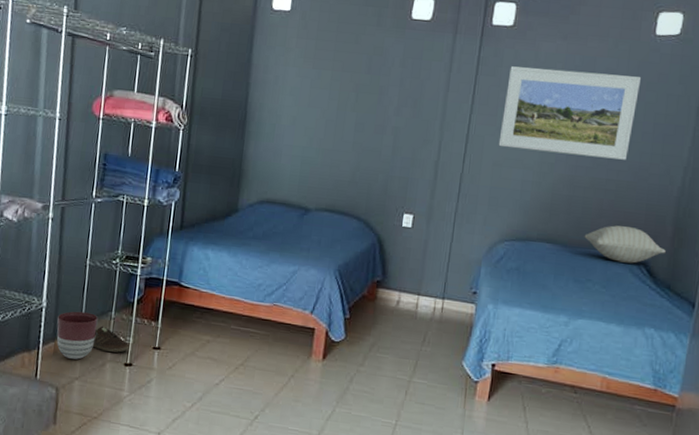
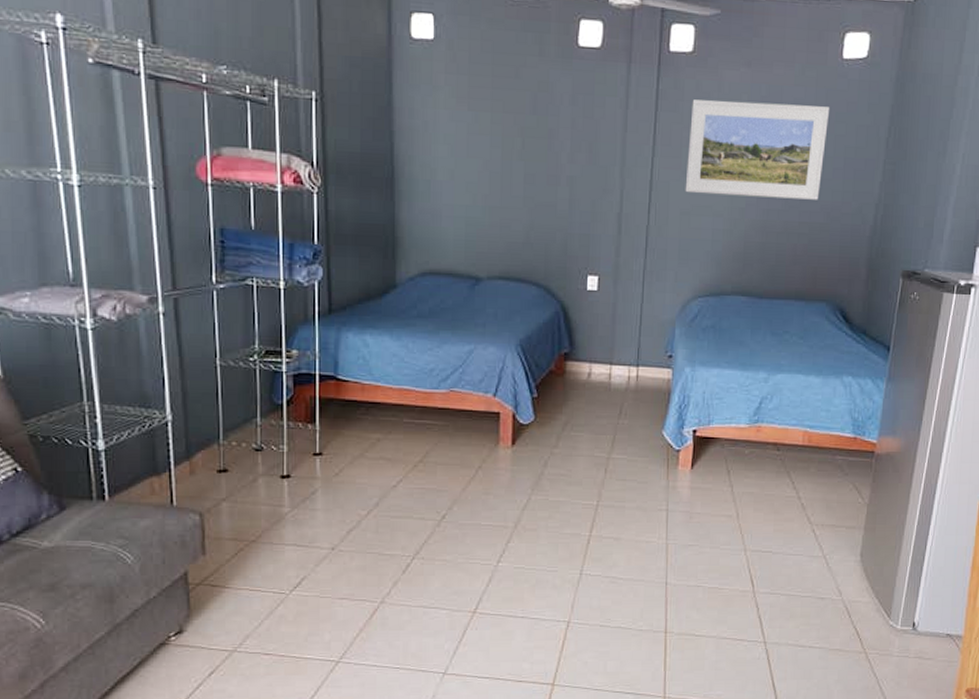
planter: present [56,311,98,360] -> none [188,422,241,478]
sneaker: present [92,326,130,353] -> none [238,435,284,466]
pillow: present [584,225,666,264] -> none [779,271,860,311]

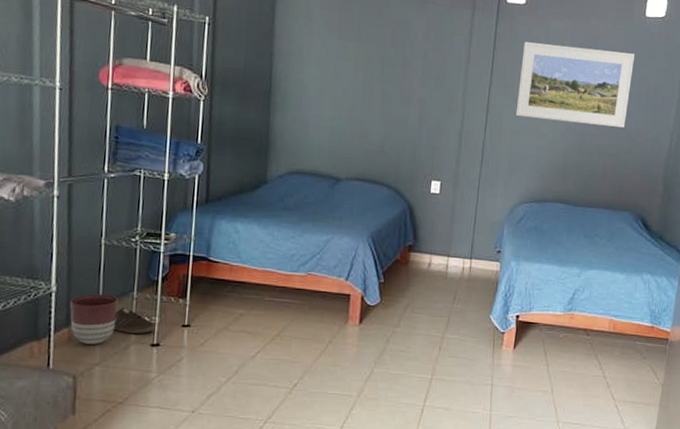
planter: none [188,422,241,478] -> present [69,293,118,344]
sneaker: none [238,435,284,466] -> present [113,307,156,334]

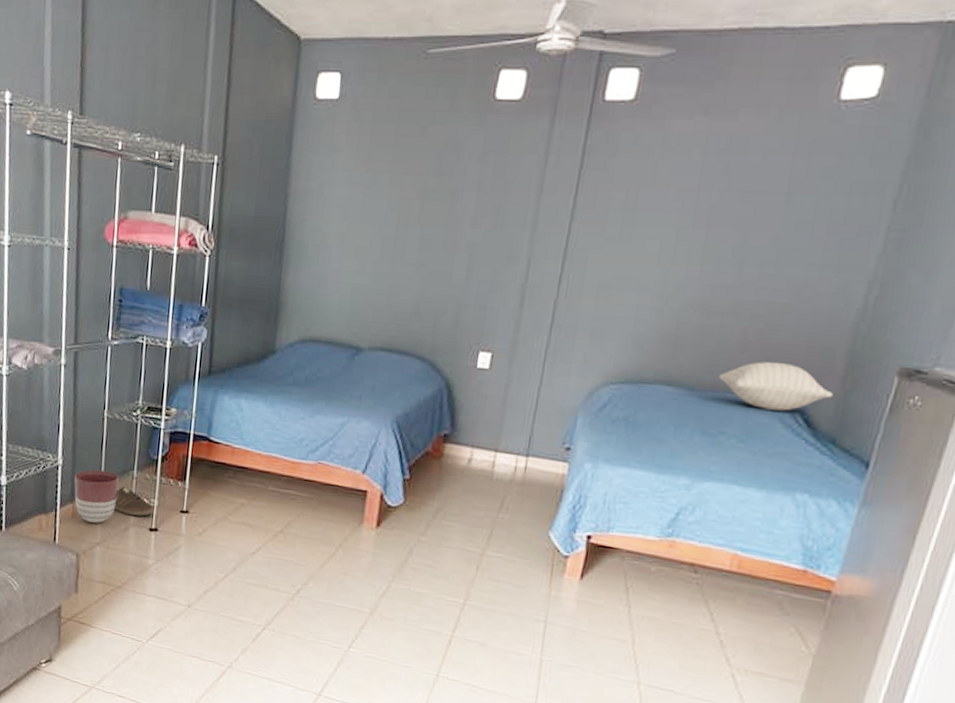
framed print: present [515,42,635,128] -> none [606,155,815,275]
pillow: none [591,185,658,219] -> present [718,361,833,411]

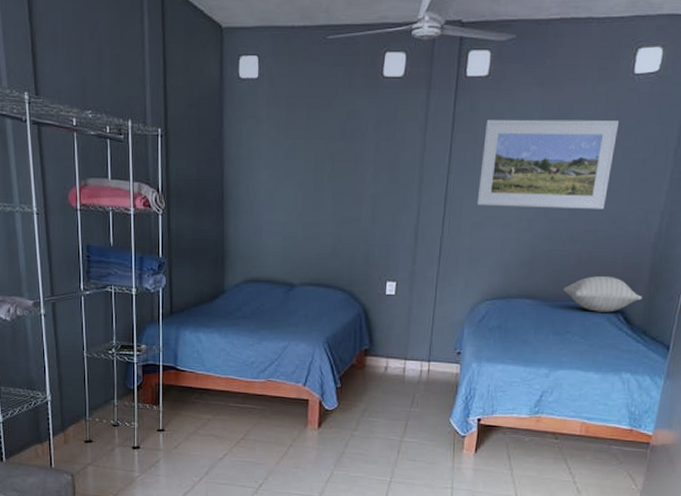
planter: present [74,469,119,523] -> none [63,402,102,447]
sneaker: present [113,486,154,516] -> none [100,413,135,438]
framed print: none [606,155,815,275] -> present [477,119,620,209]

